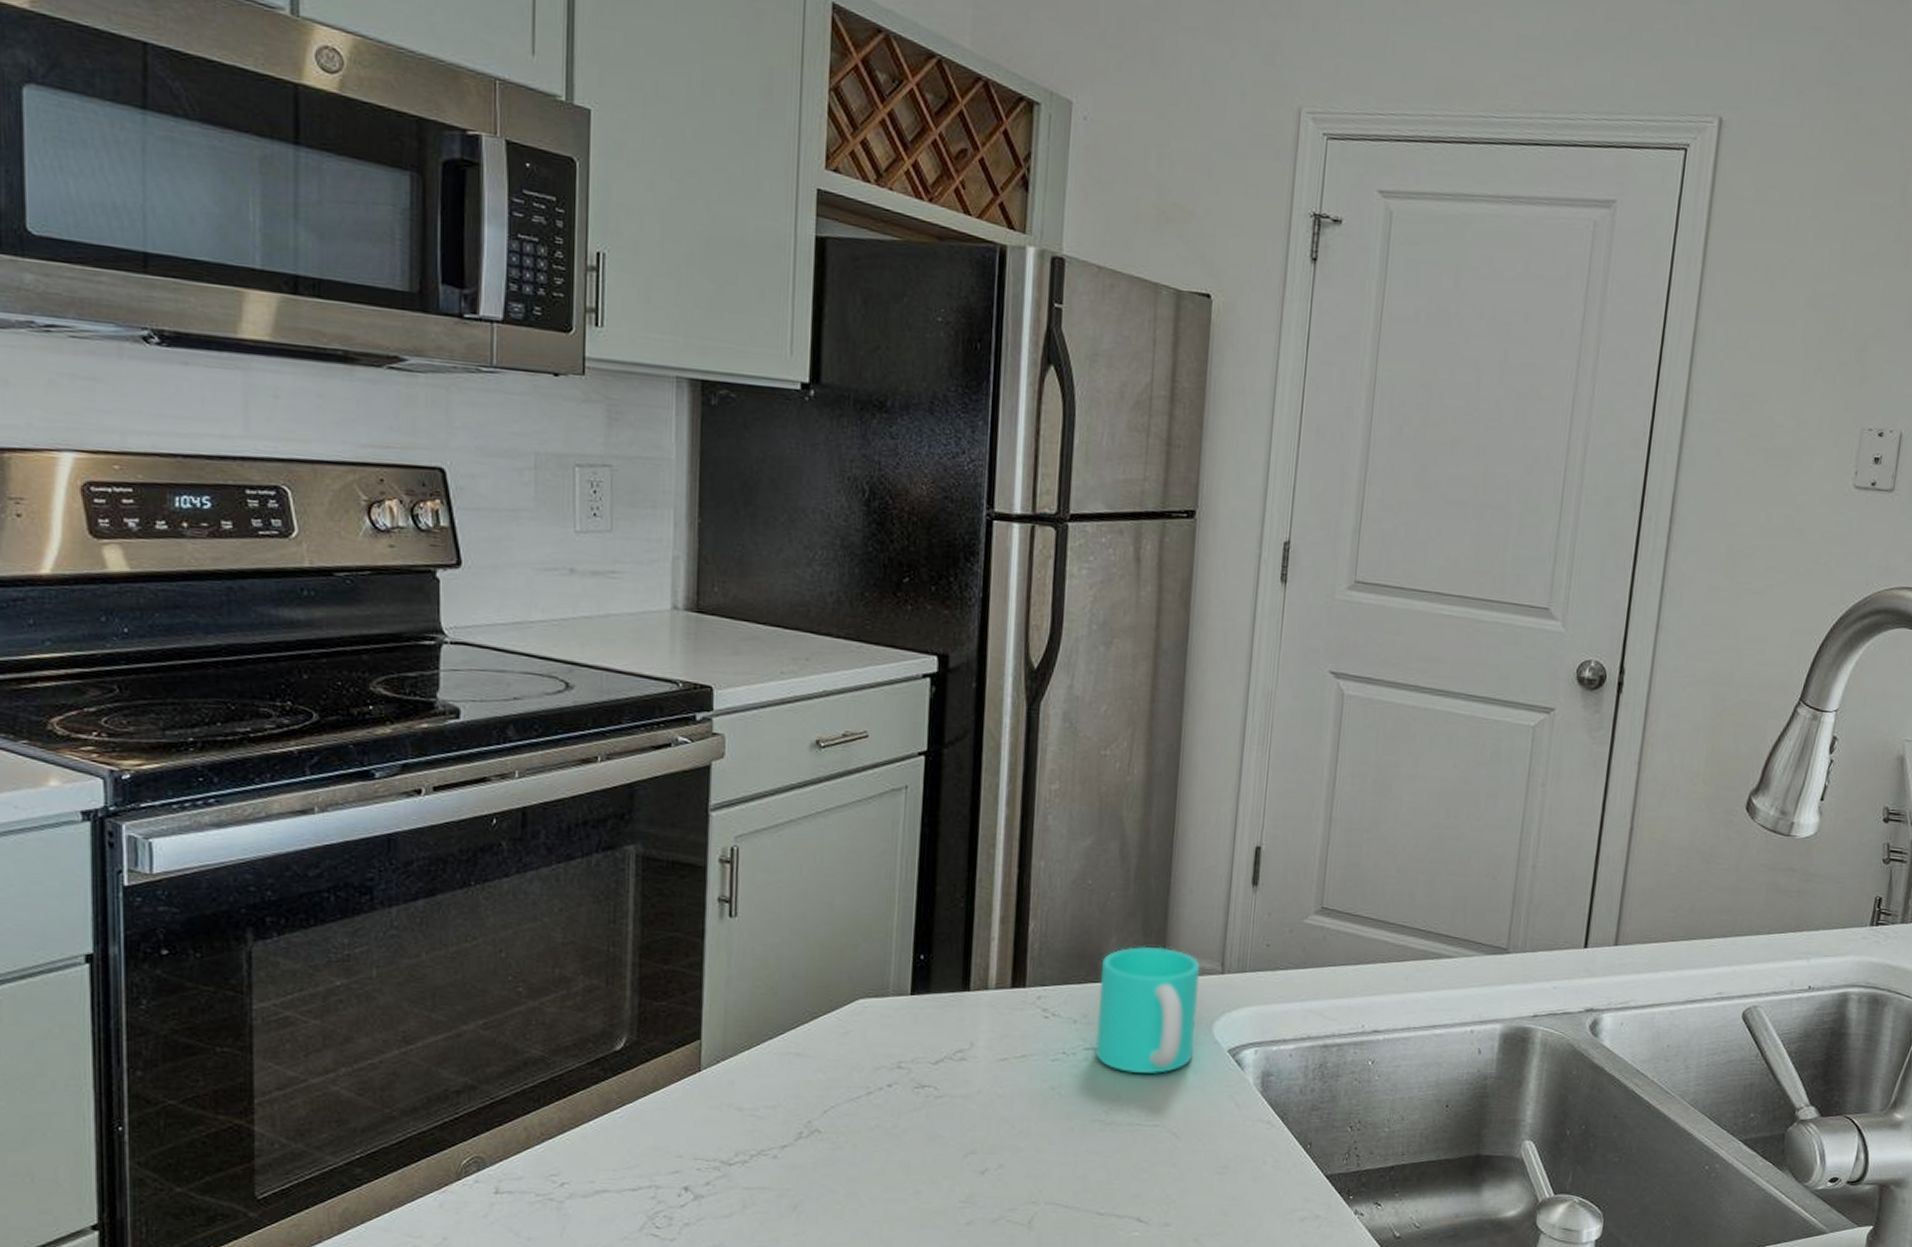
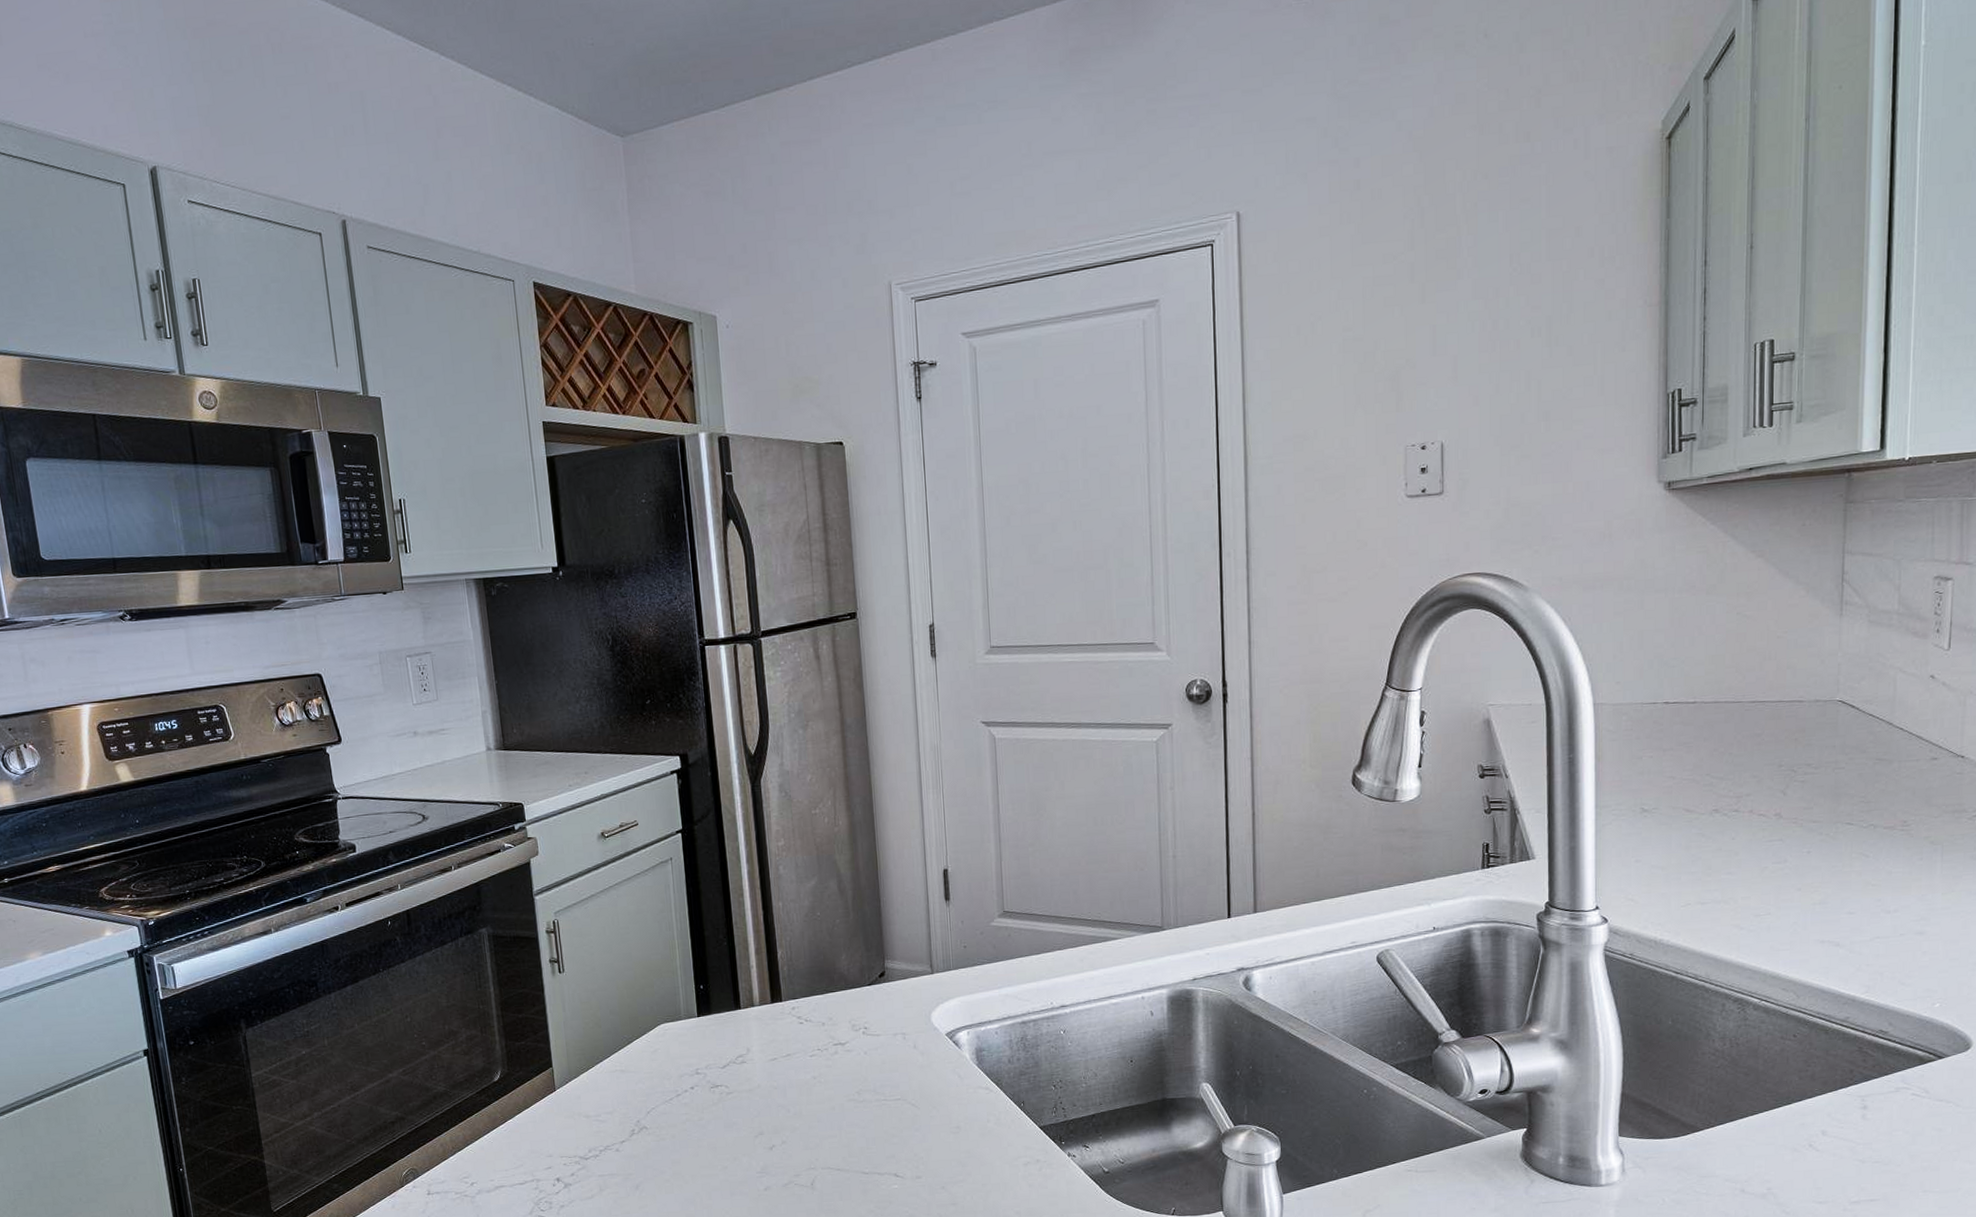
cup: present [1095,946,1200,1074] -> none [837,958,919,1060]

